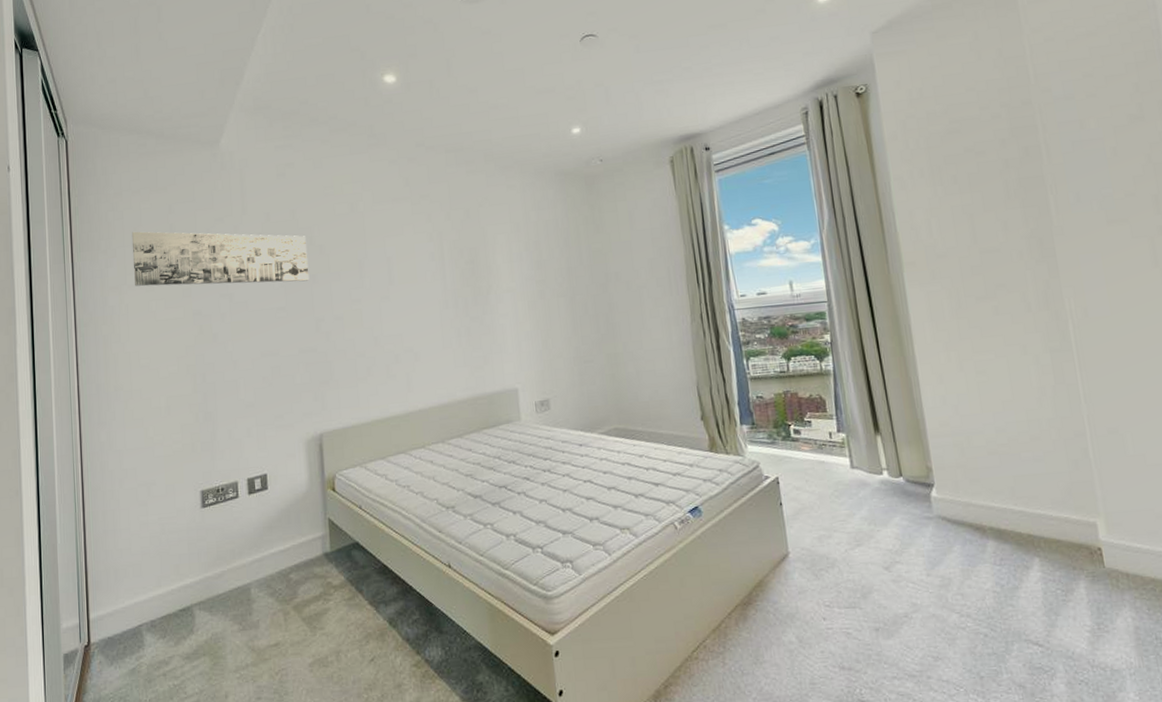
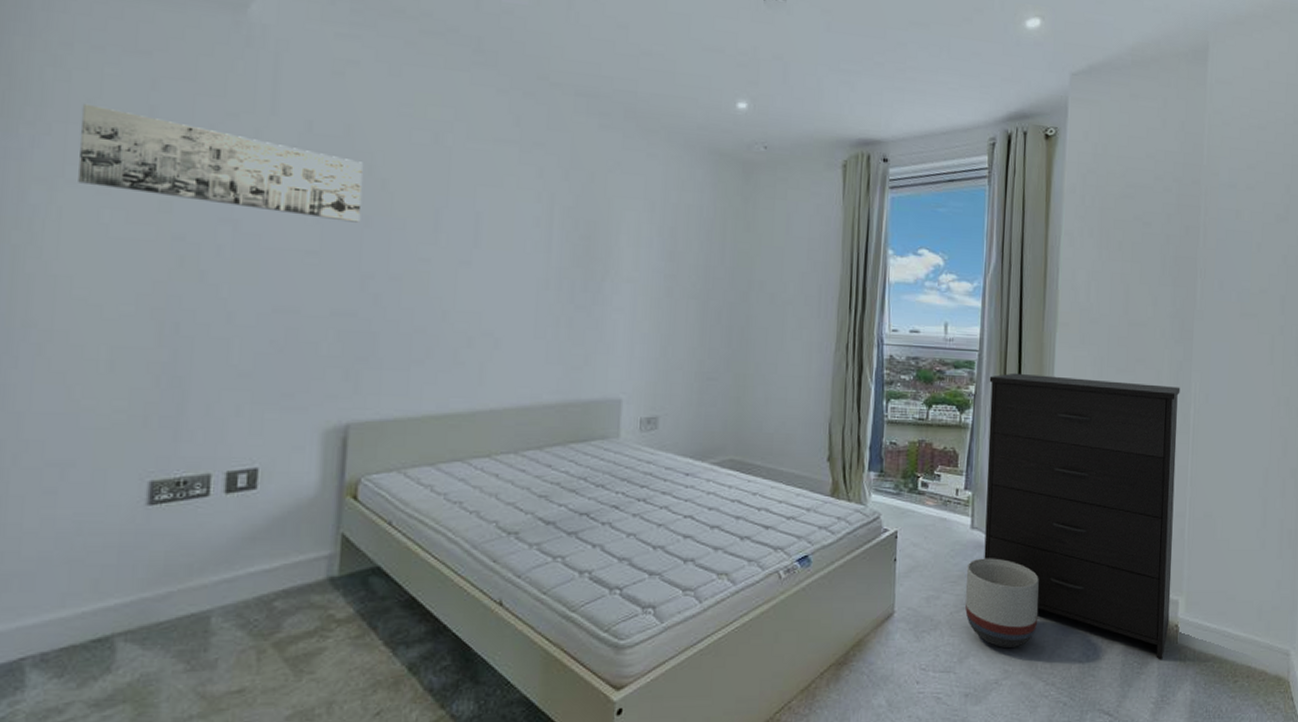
dresser: none [843,305,1091,585] -> present [984,372,1180,659]
planter: none [854,494,940,581] -> present [965,558,1039,648]

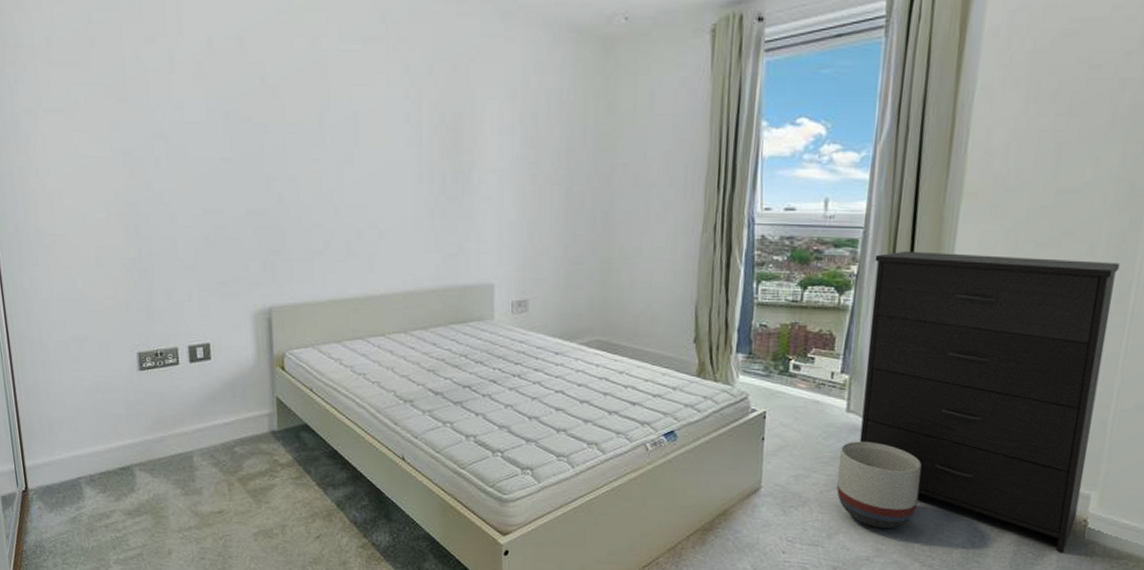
wall art: present [78,103,363,223] -> none [43,41,260,130]

